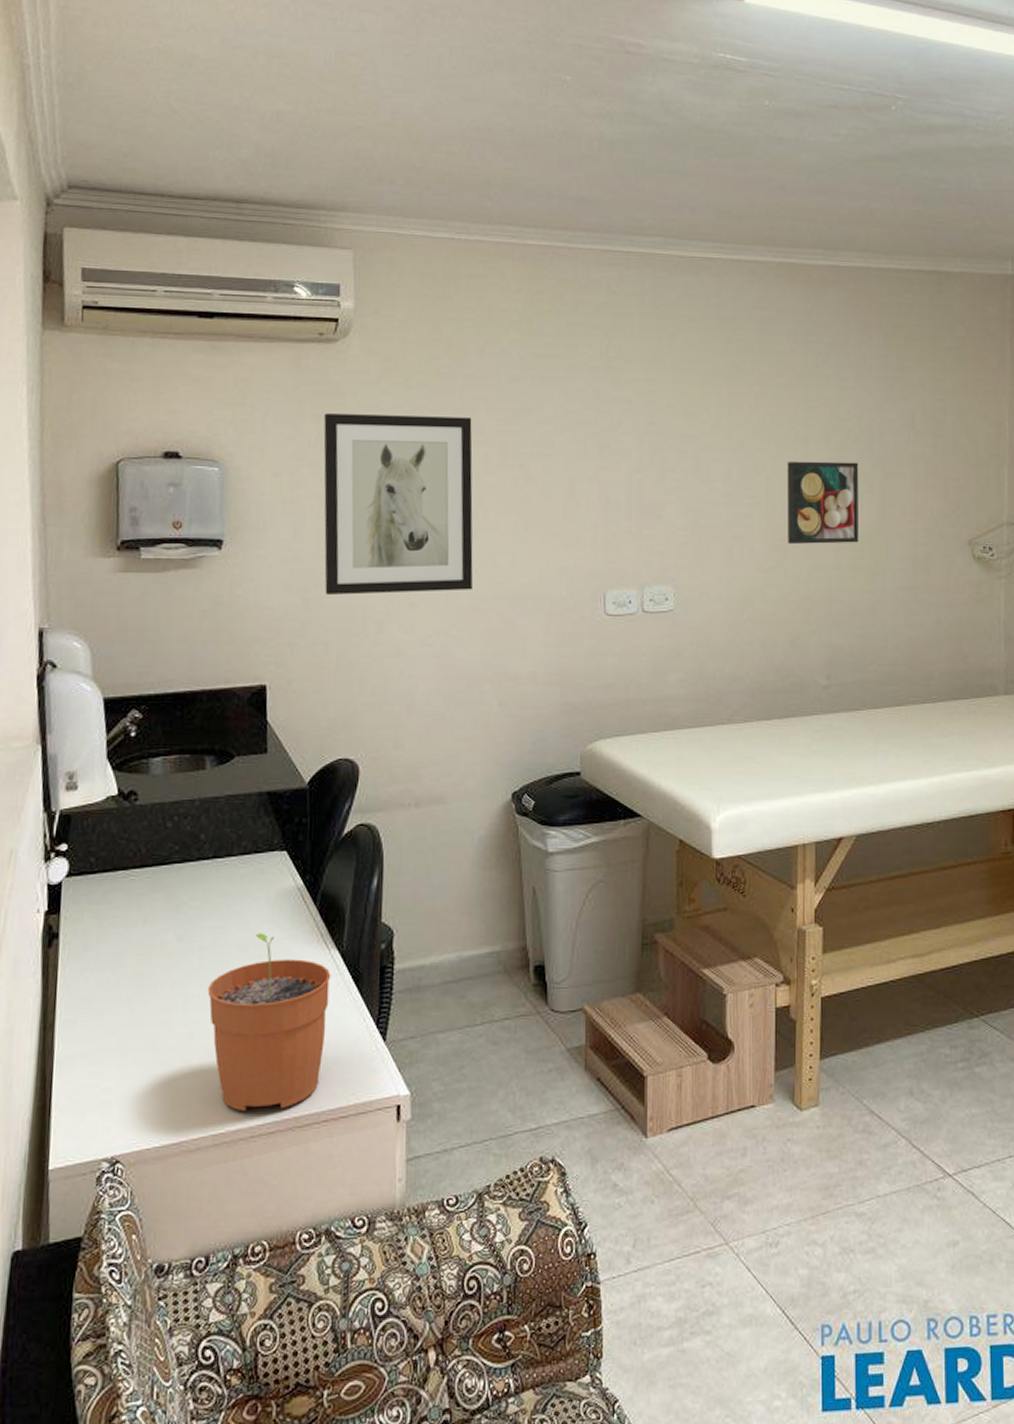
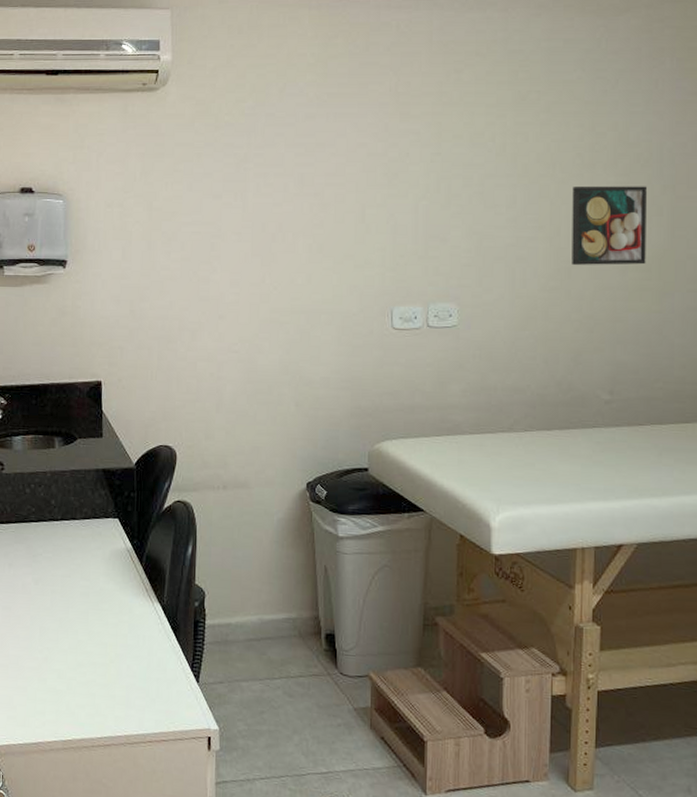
plant pot: present [207,933,331,1112] -> none [58,584,154,727]
wall art: present [323,413,473,595] -> none [147,152,273,307]

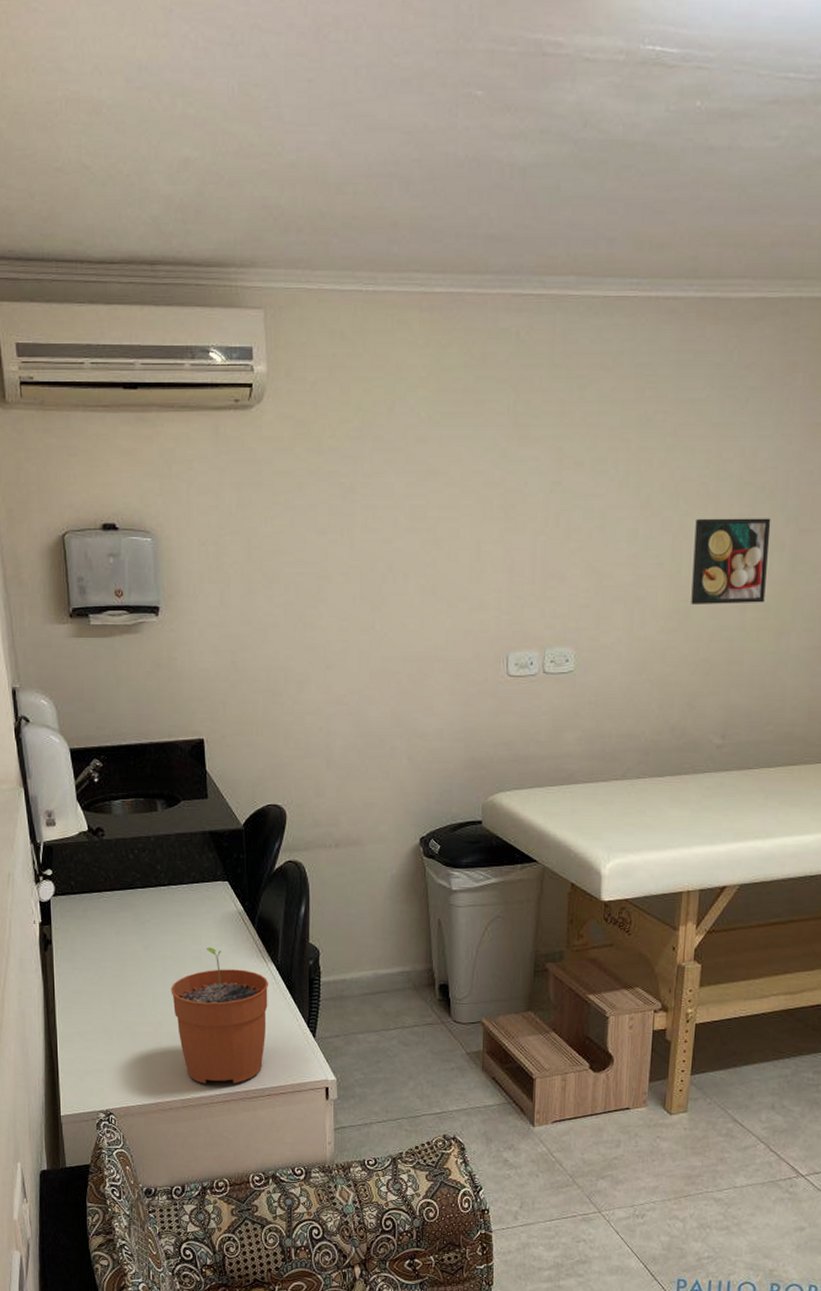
plant pot: none [58,584,154,727] -> present [171,947,269,1084]

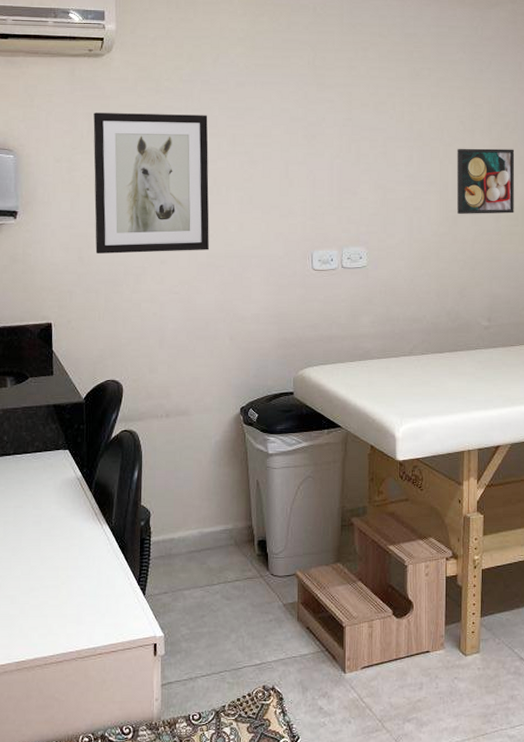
plant pot: present [171,947,269,1084] -> none [11,512,104,646]
wall art: none [243,482,384,657] -> present [93,113,209,254]

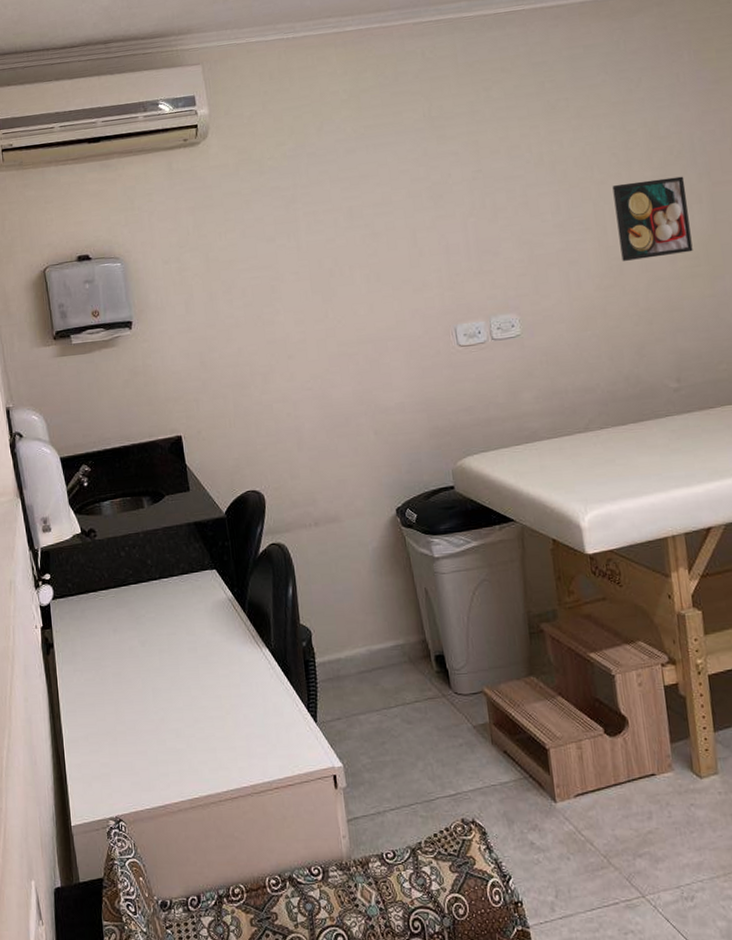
wall art: present [93,113,209,254] -> none [197,190,339,356]

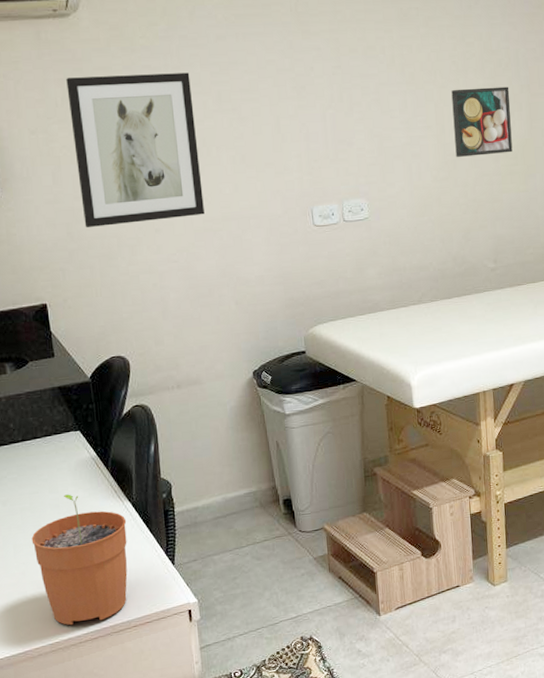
plant pot: none [169,637,268,781] -> present [31,494,128,626]
wall art: none [197,190,339,356] -> present [66,72,205,227]

